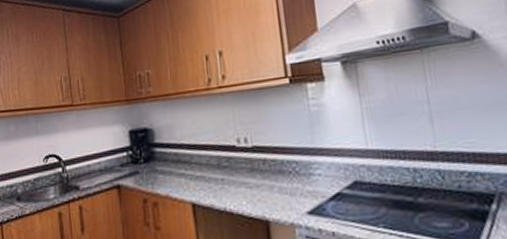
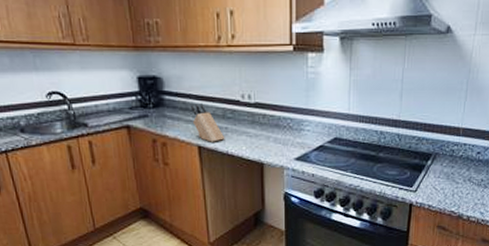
knife block: none [183,153,222,198] -> present [191,103,225,142]

